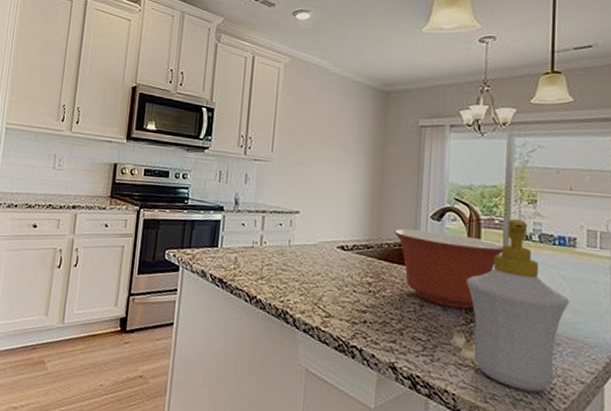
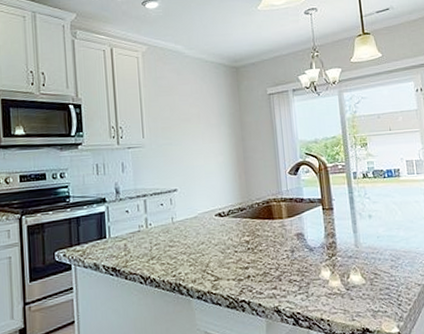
mixing bowl: present [394,229,504,309] -> none [261,183,349,248]
soap bottle: present [466,218,569,392] -> none [324,162,402,303]

